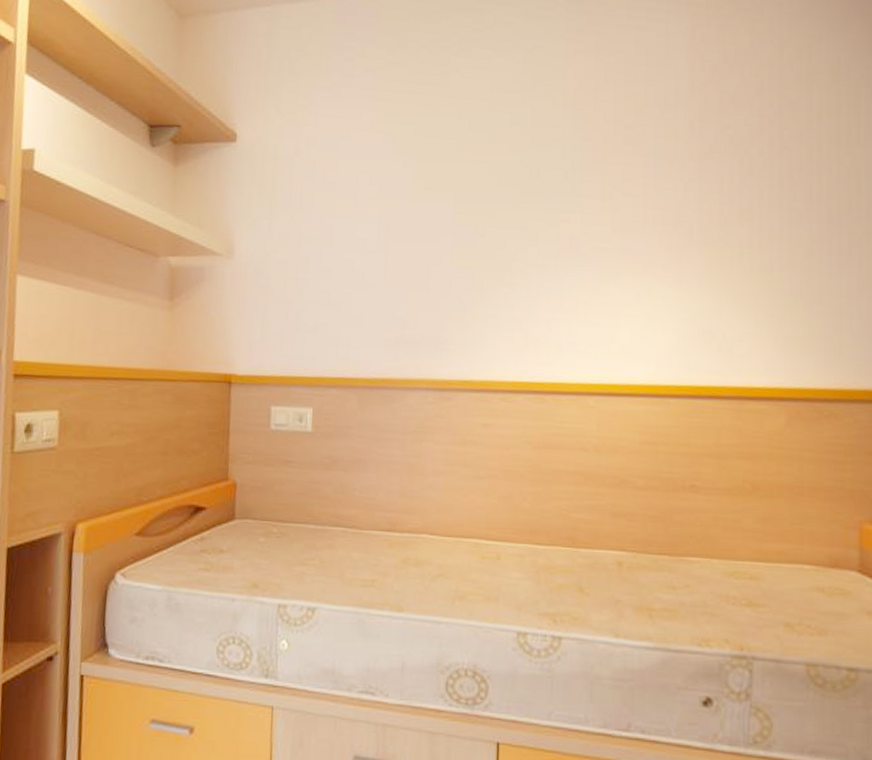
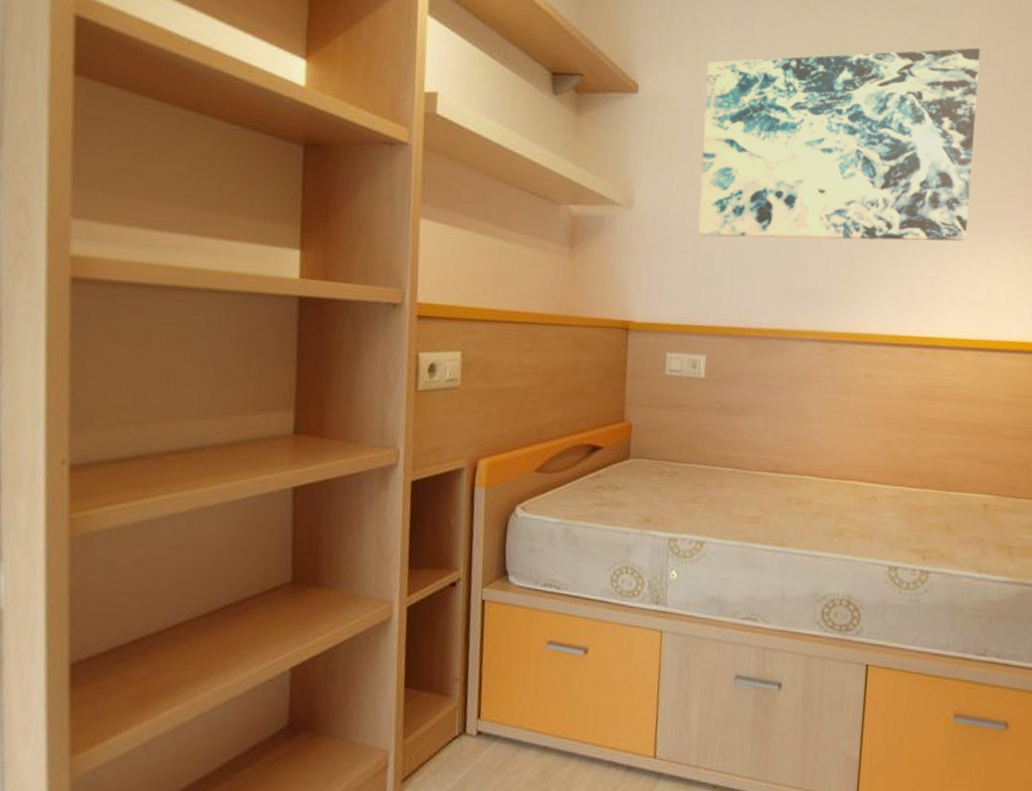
wall art: none [301,82,588,285] -> present [698,47,980,242]

